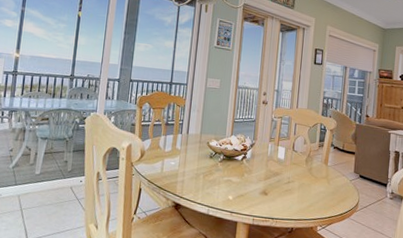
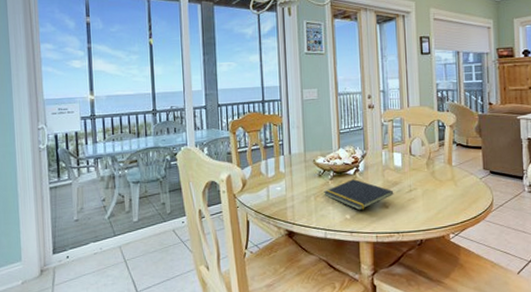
notepad: none [212,164,274,194] -> present [324,179,394,211]

